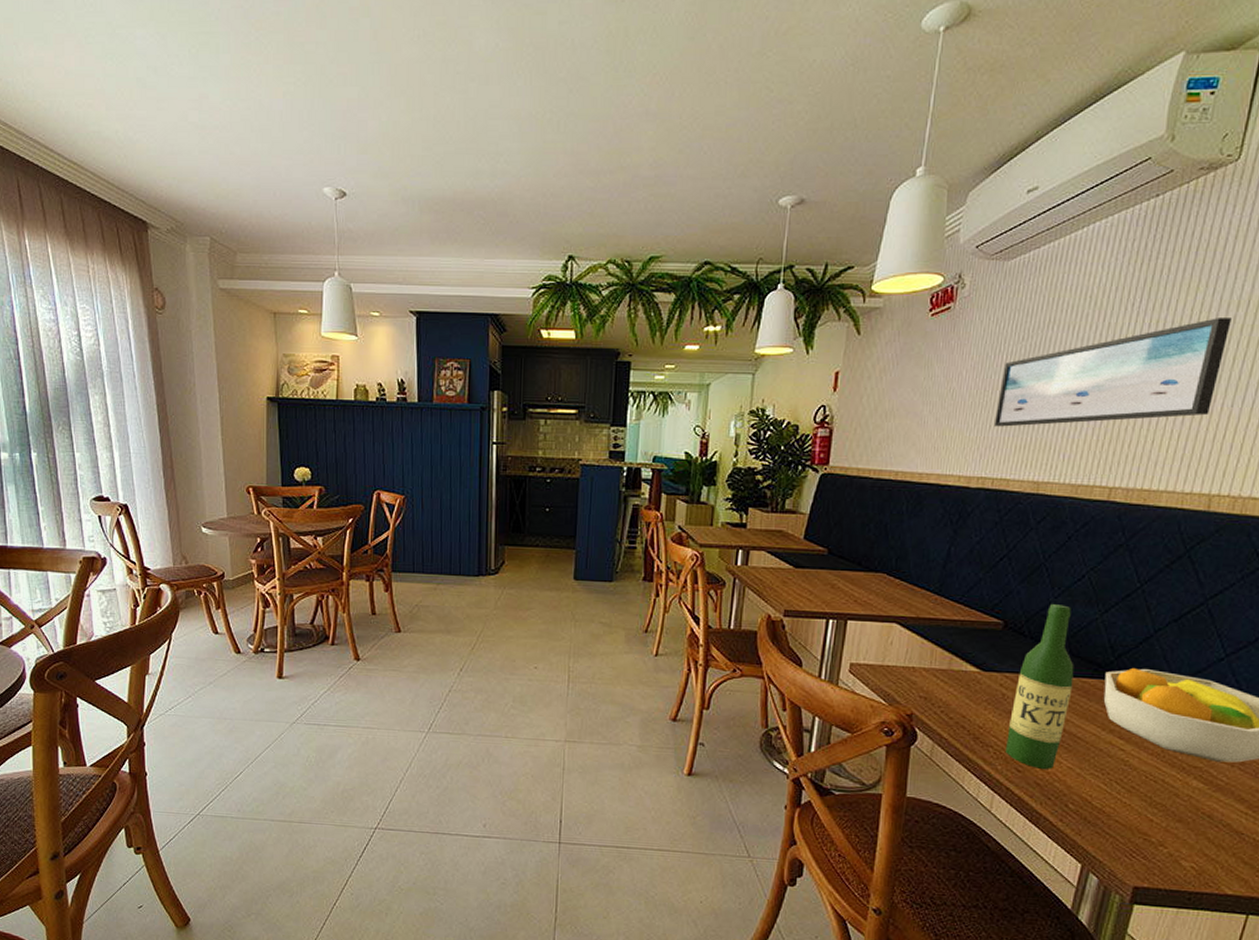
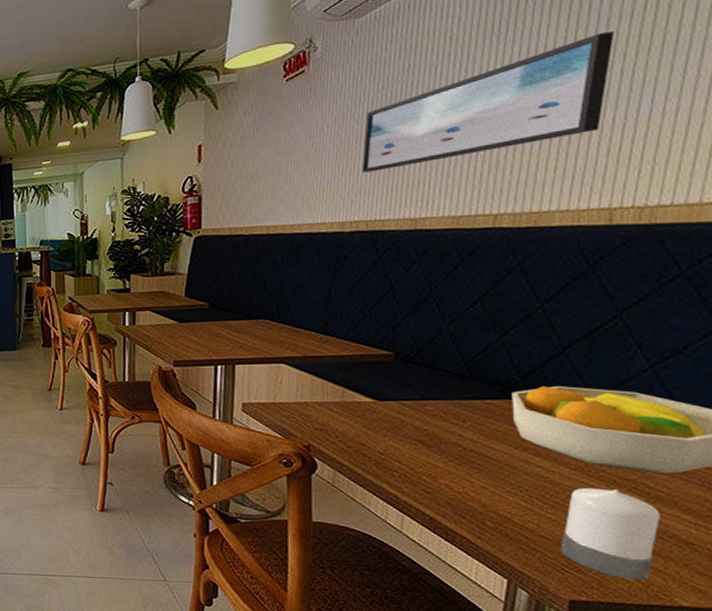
wine bottle: present [1006,604,1074,770] -> none [411,331,477,490]
candle: none [1131,773,1218,868] -> present [560,488,660,580]

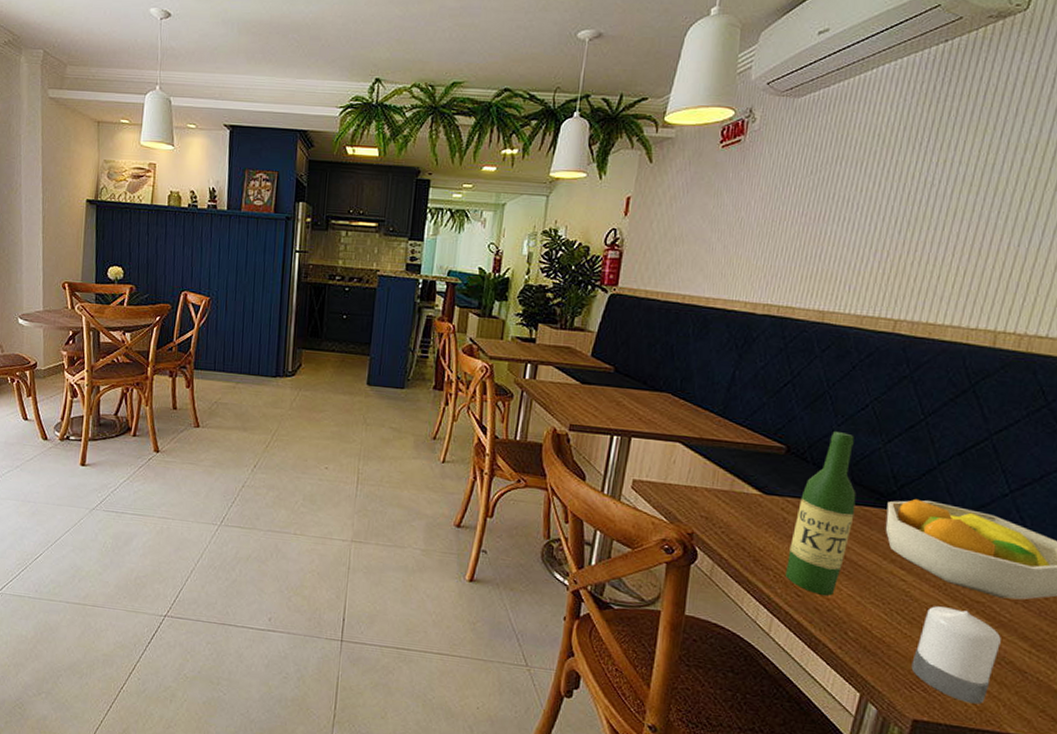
wall art: present [362,31,615,173] -> none [782,159,1020,257]
wine bottle: none [411,331,477,490] -> present [786,432,856,596]

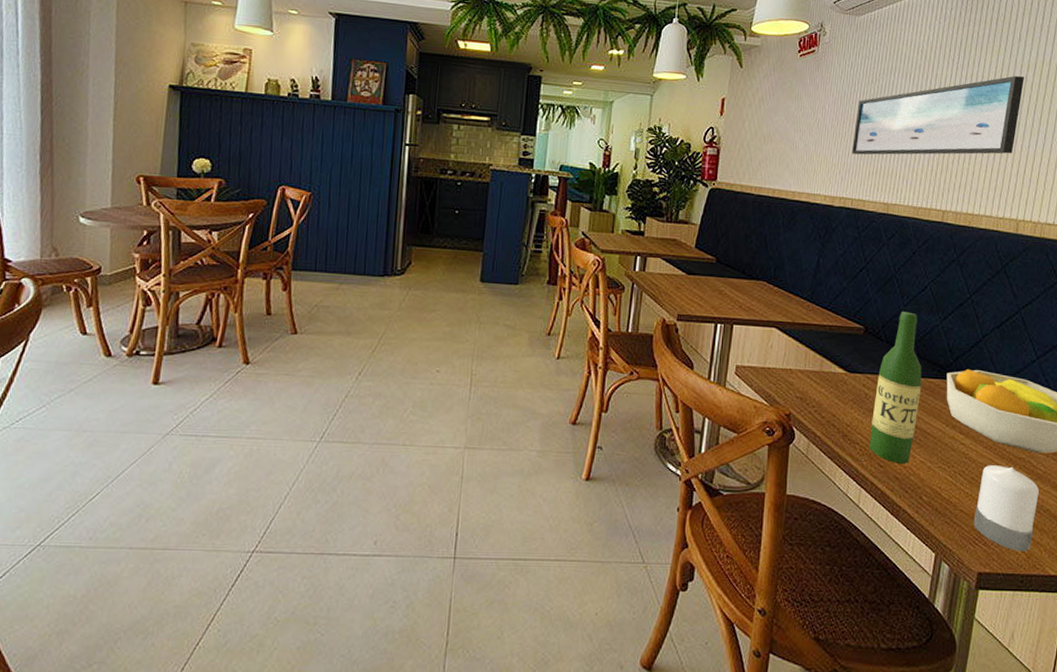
wall art: none [782,159,1020,257] -> present [852,76,1025,155]

